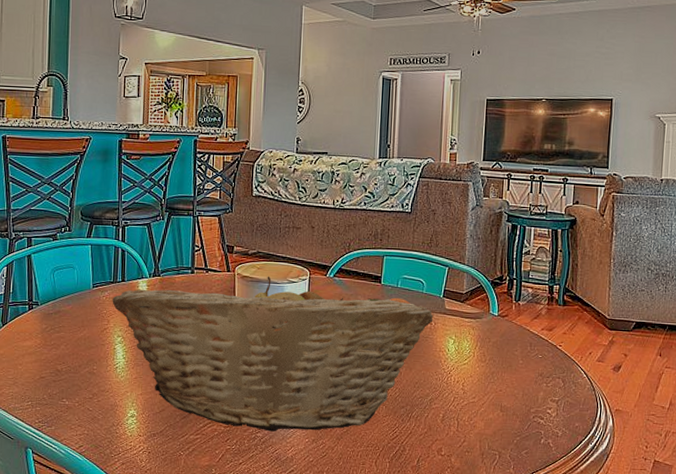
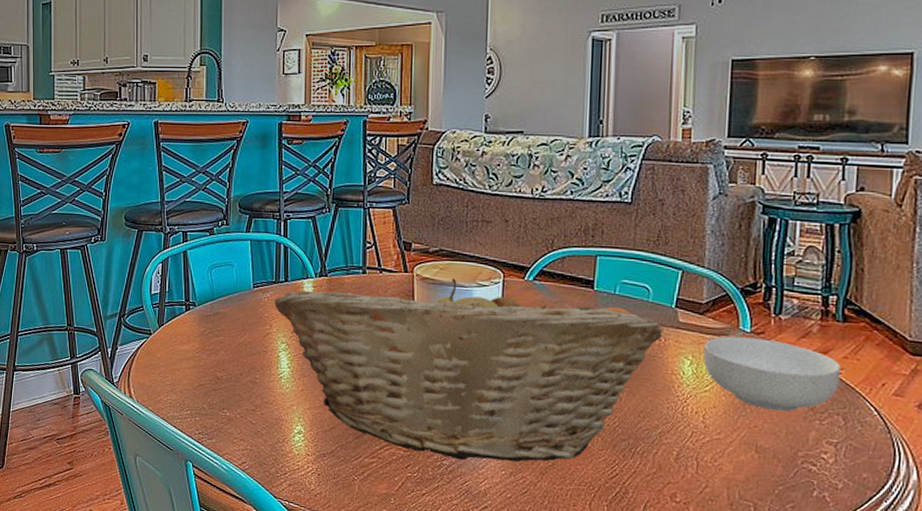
cereal bowl: none [463,319,562,378] -> present [703,336,841,412]

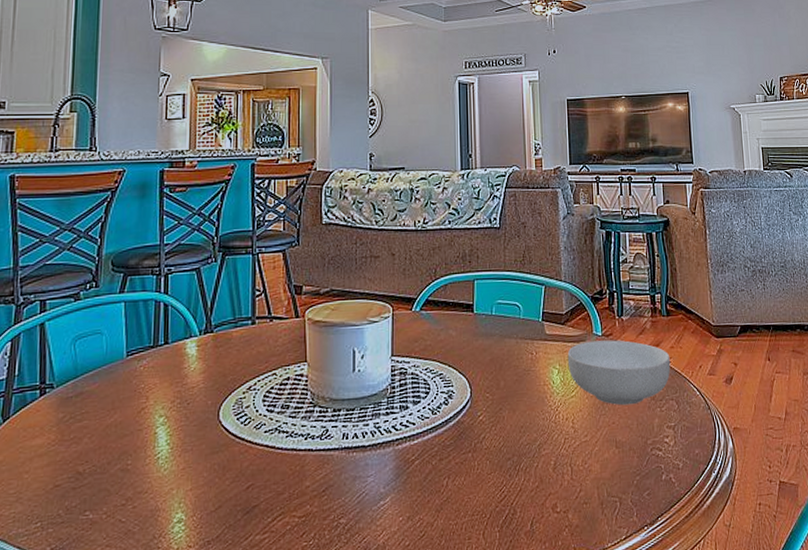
fruit basket: present [275,278,663,462] -> none [152,317,534,515]

